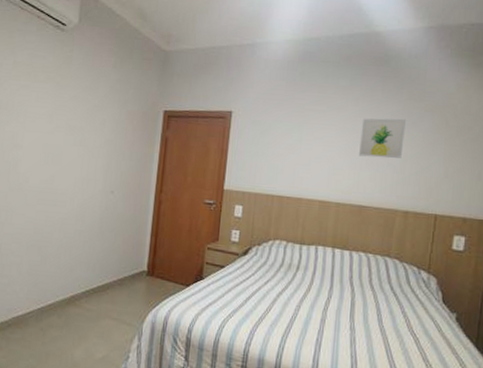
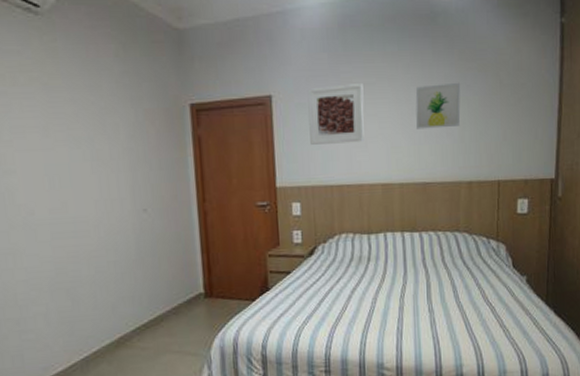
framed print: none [259,109,314,161] -> present [307,84,364,145]

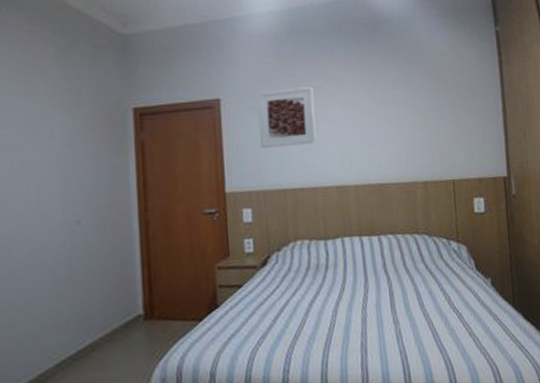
wall art: present [415,82,461,129] -> none [365,85,411,131]

